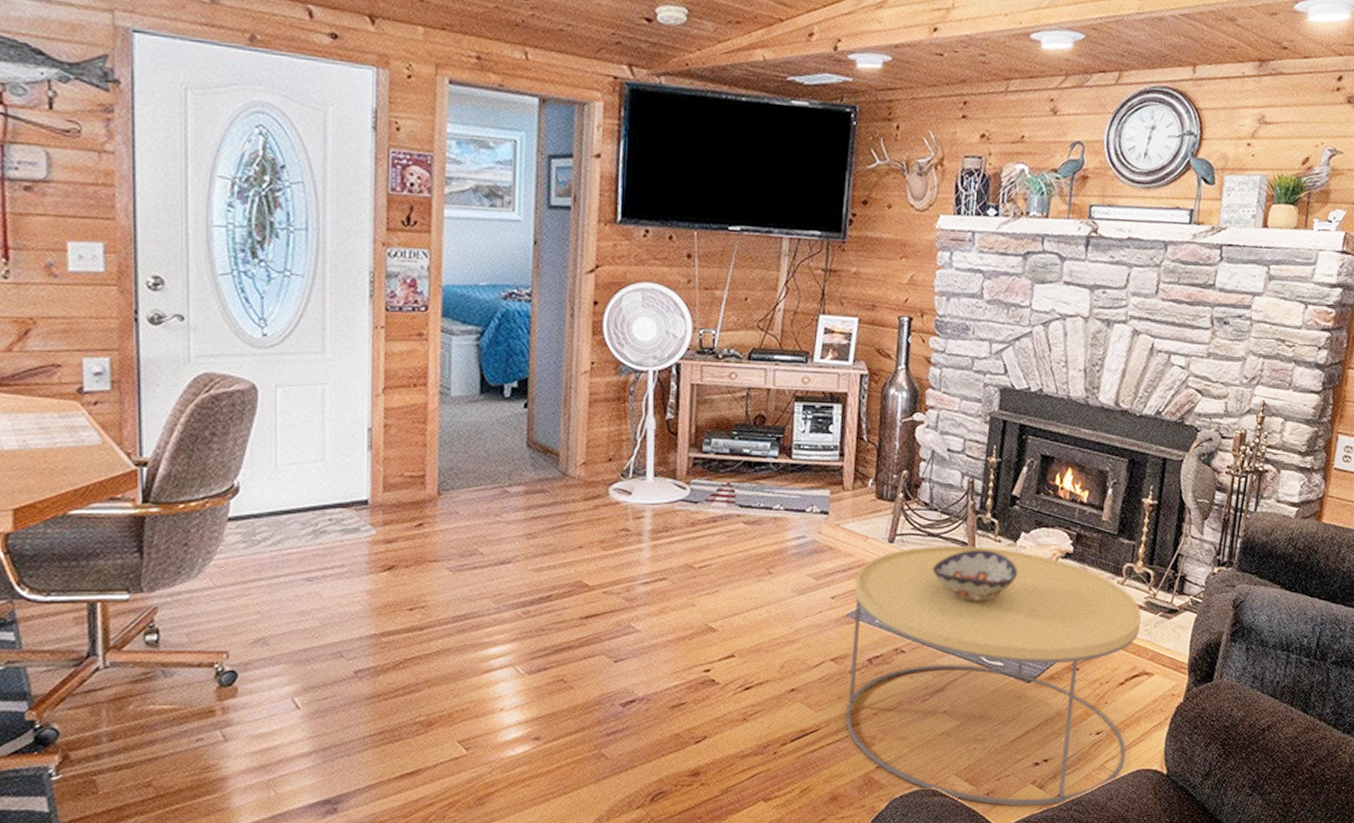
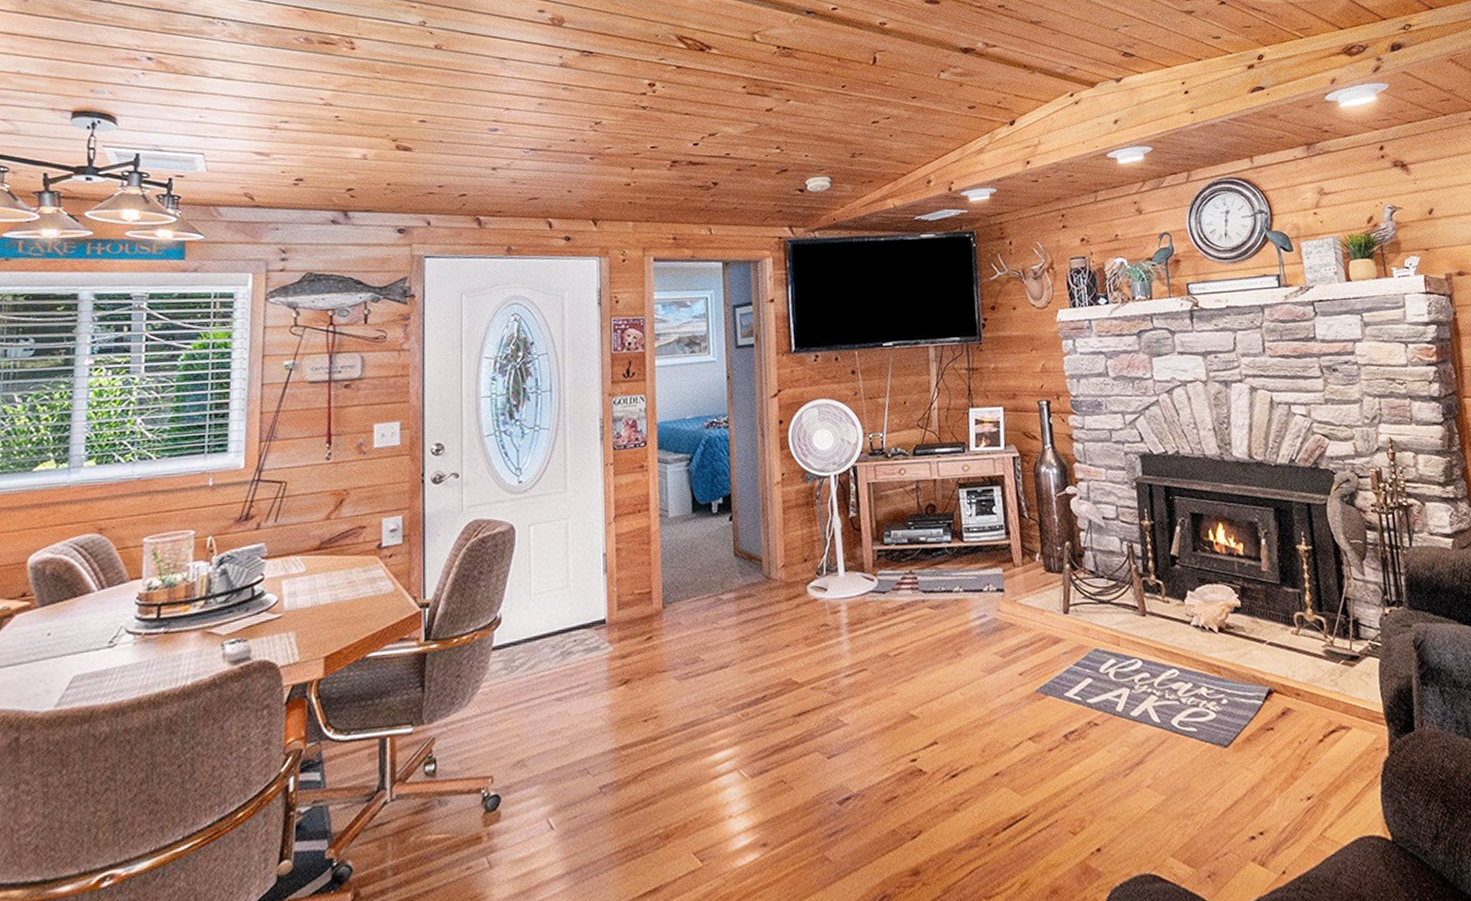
coffee table: present [845,546,1142,806] -> none [1039,609,1345,889]
decorative bowl: present [932,549,1017,602] -> none [1109,612,1192,667]

